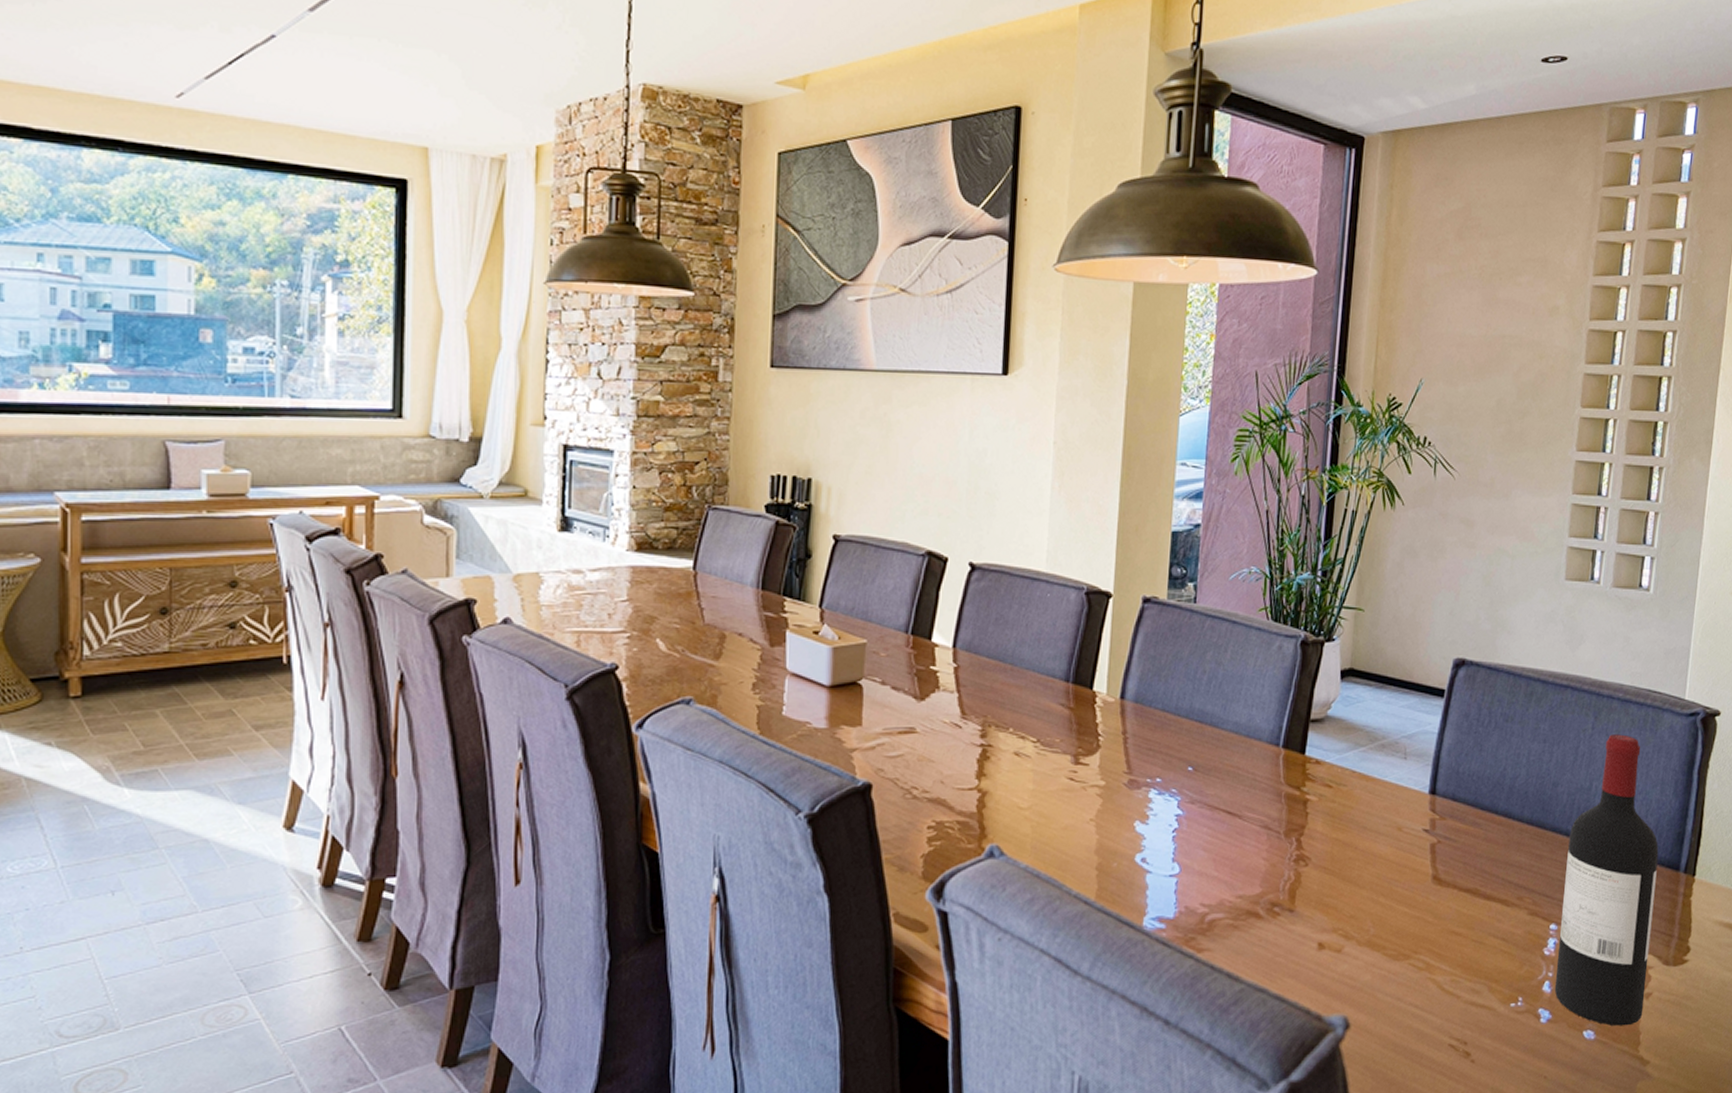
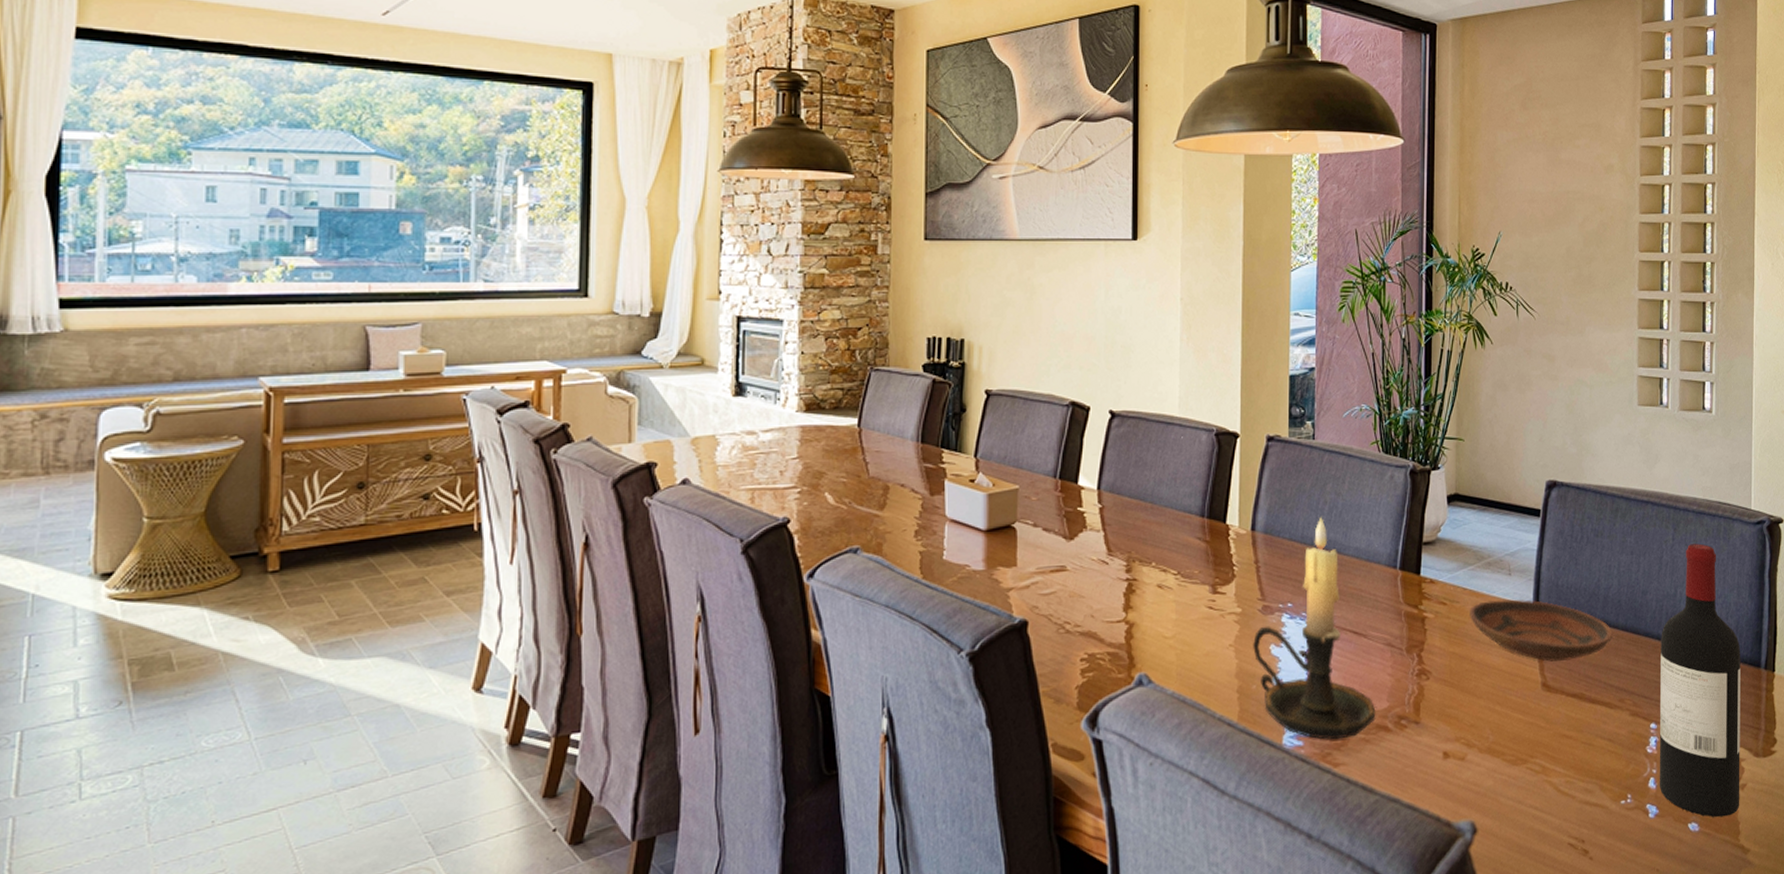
candle holder: none [1116,686,1247,924] -> present [1253,516,1376,740]
bowl: none [1357,785,1516,853] -> present [1470,599,1613,662]

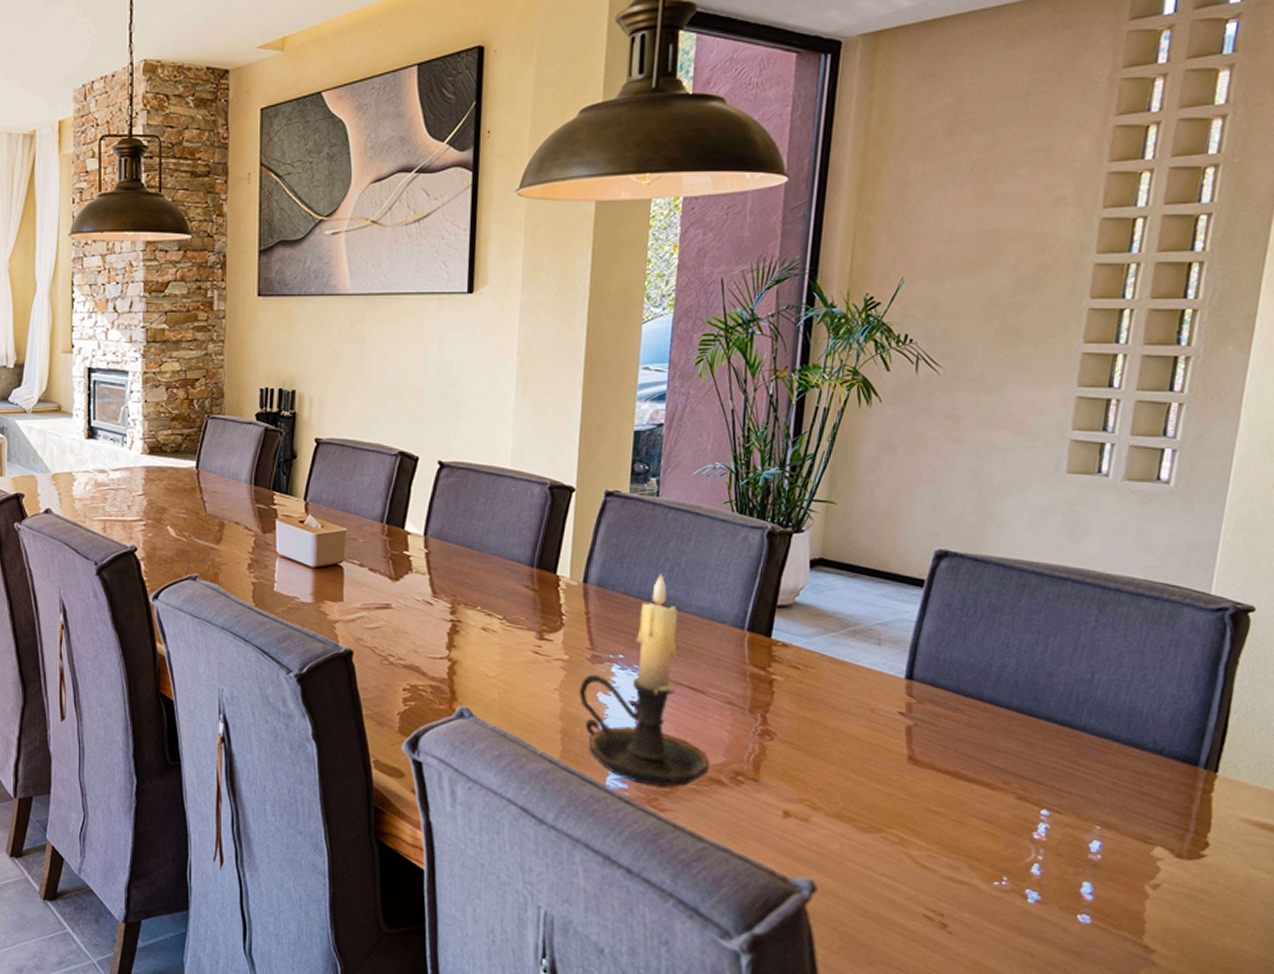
bowl: present [1470,599,1613,662] -> none [826,669,1004,736]
wine bottle: present [1659,543,1741,818] -> none [1044,627,1174,914]

